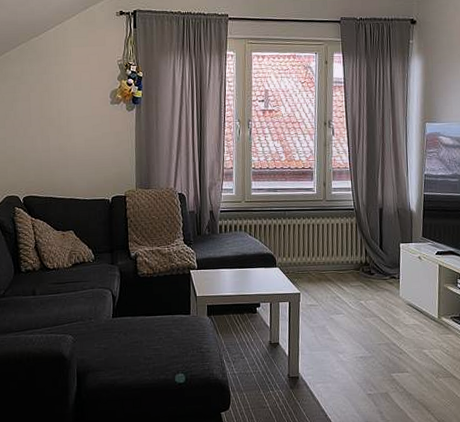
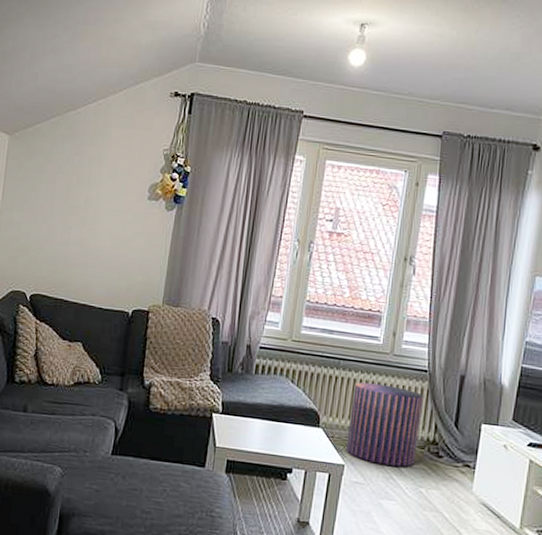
pouf: none [299,225,354,288] -> present [346,382,424,467]

